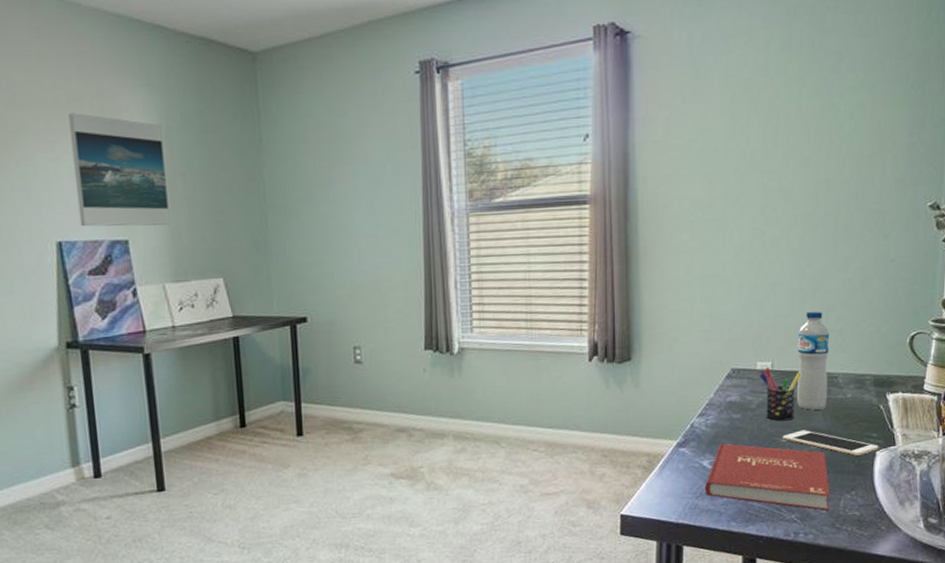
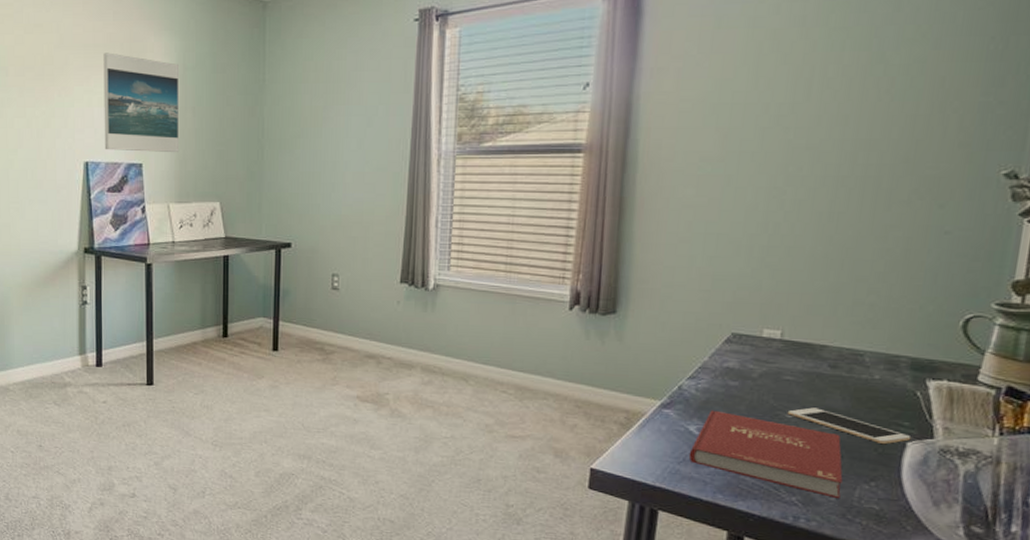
pen holder: present [759,367,802,421] -> none [765,336,818,396]
water bottle: present [797,311,830,410] -> none [809,280,858,388]

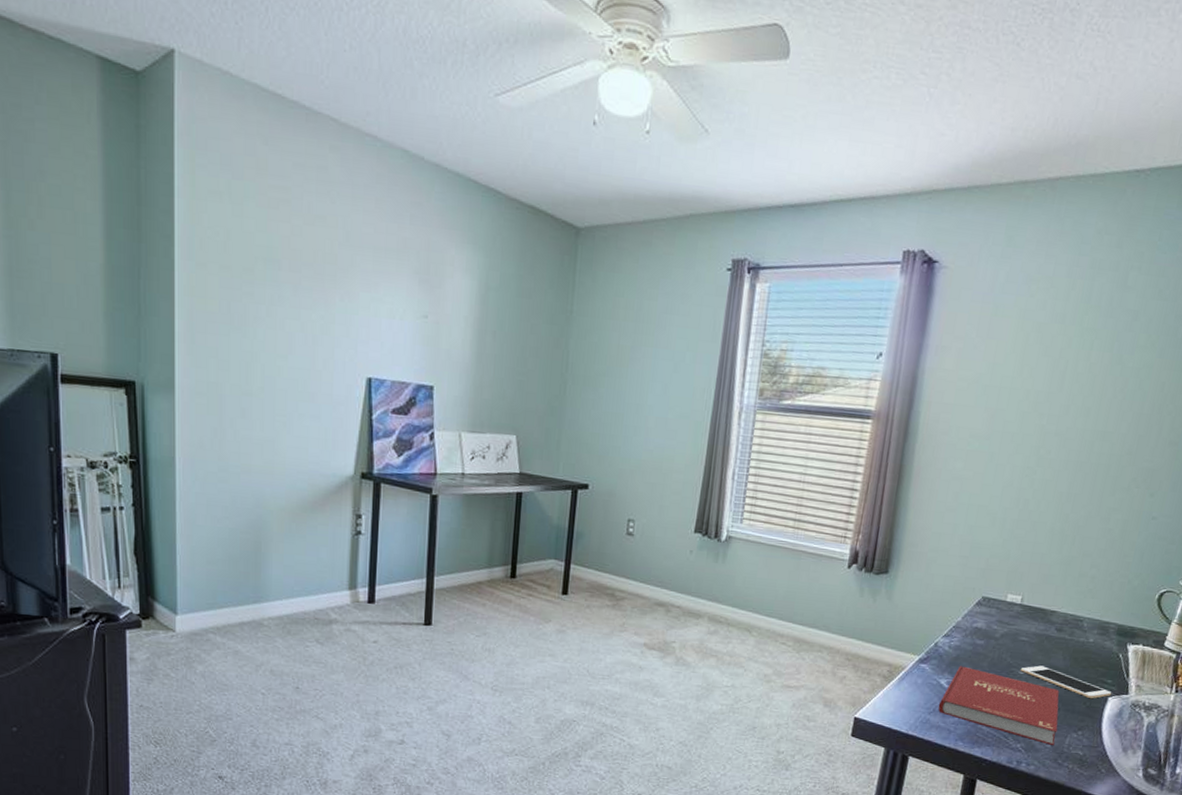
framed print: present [103,52,180,153] -> none [391,259,481,379]

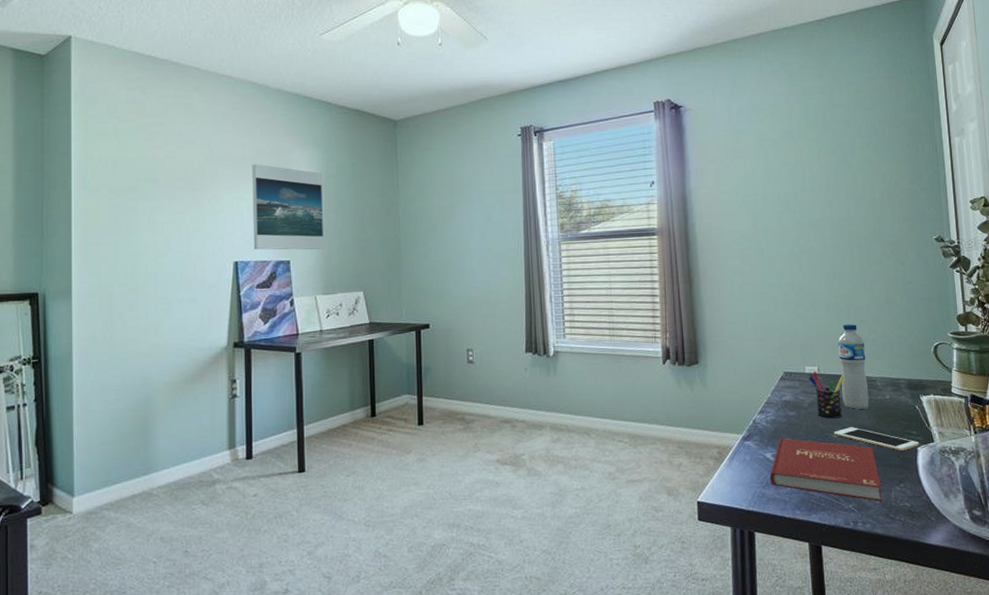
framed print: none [391,259,481,379] -> present [252,164,325,250]
pen holder: none [1008,601,1049,655] -> present [808,371,845,419]
water bottle: none [1040,554,1083,649] -> present [838,324,869,409]

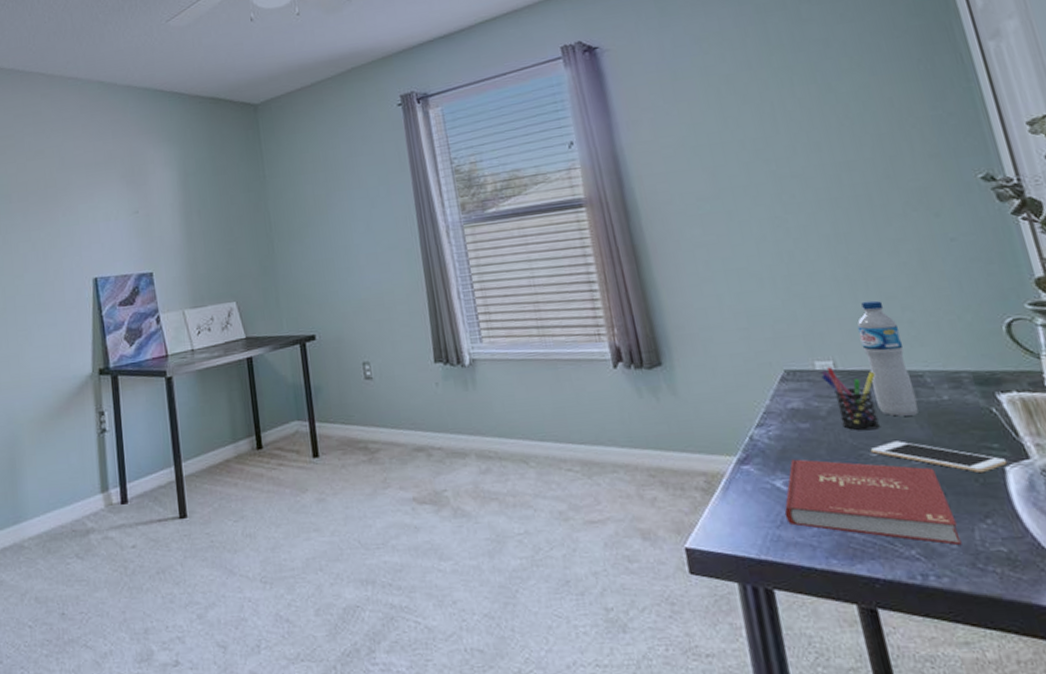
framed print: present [252,164,325,250] -> none [105,168,189,264]

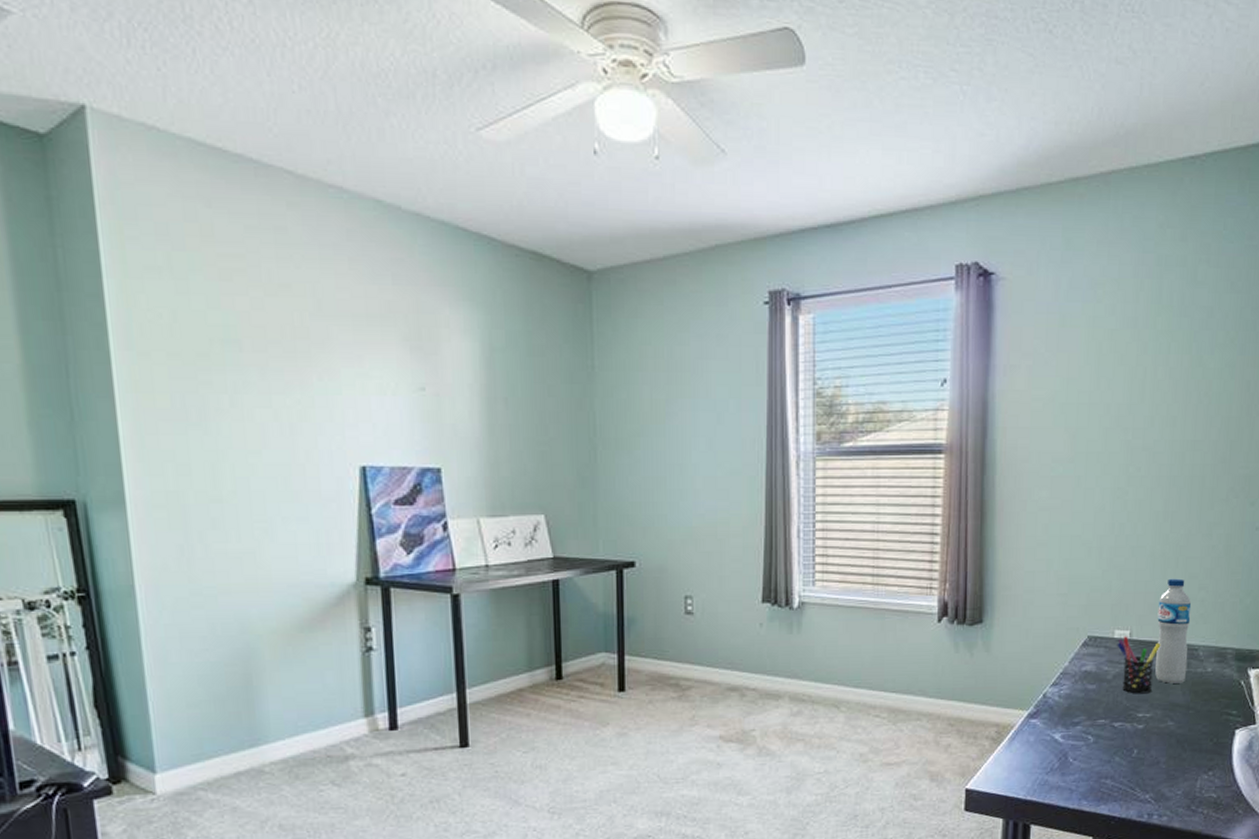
book: present [784,459,962,545] -> none [1055,716,1187,791]
cell phone: present [870,441,1008,472] -> none [1138,704,1239,734]

